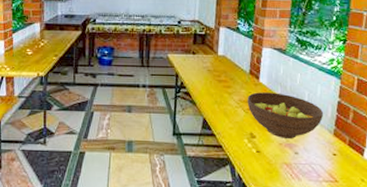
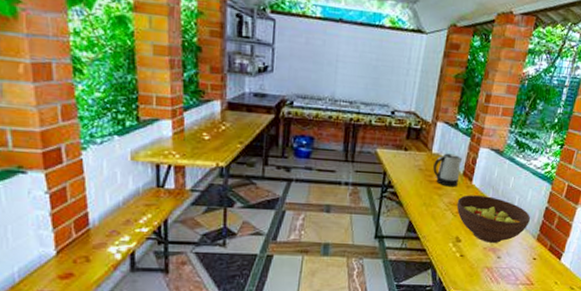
kettle: none [221,55,248,85] -> present [433,153,463,187]

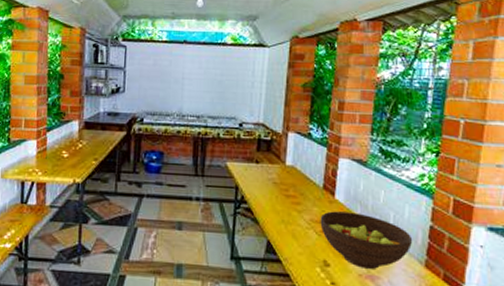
kettle: present [433,153,463,187] -> none [289,165,321,202]

